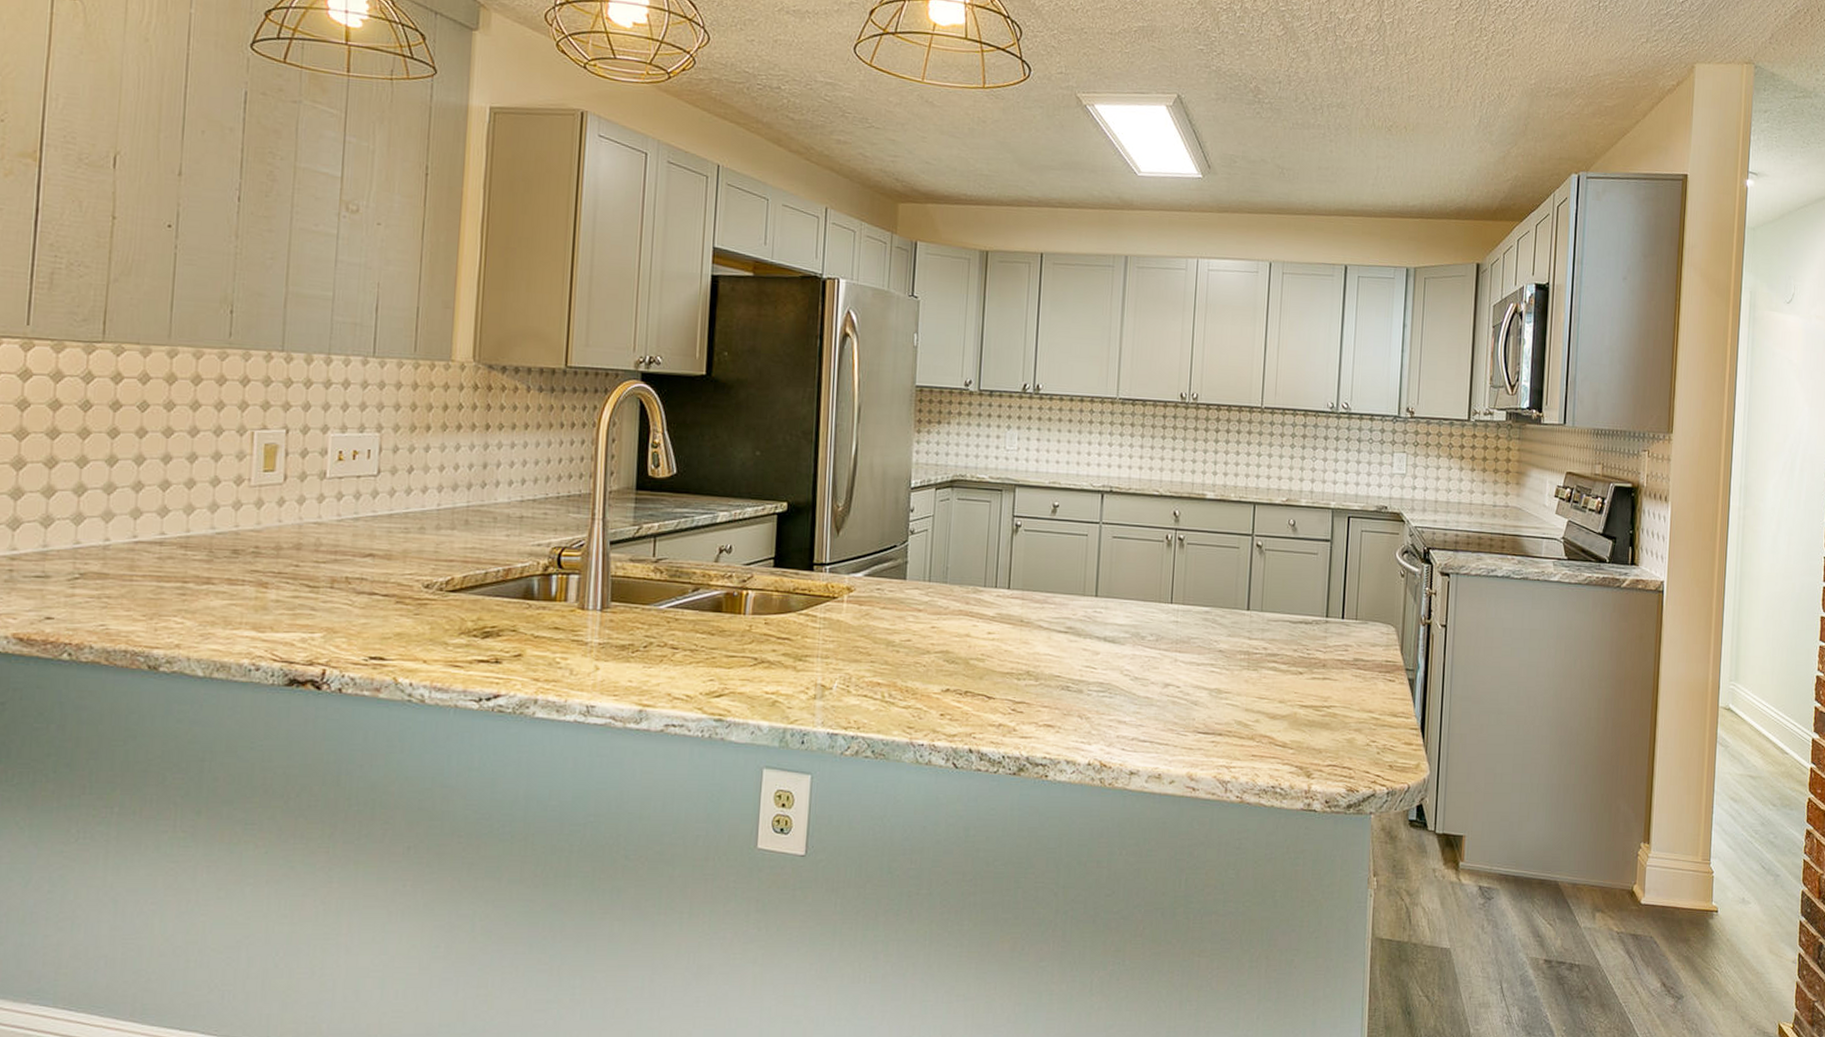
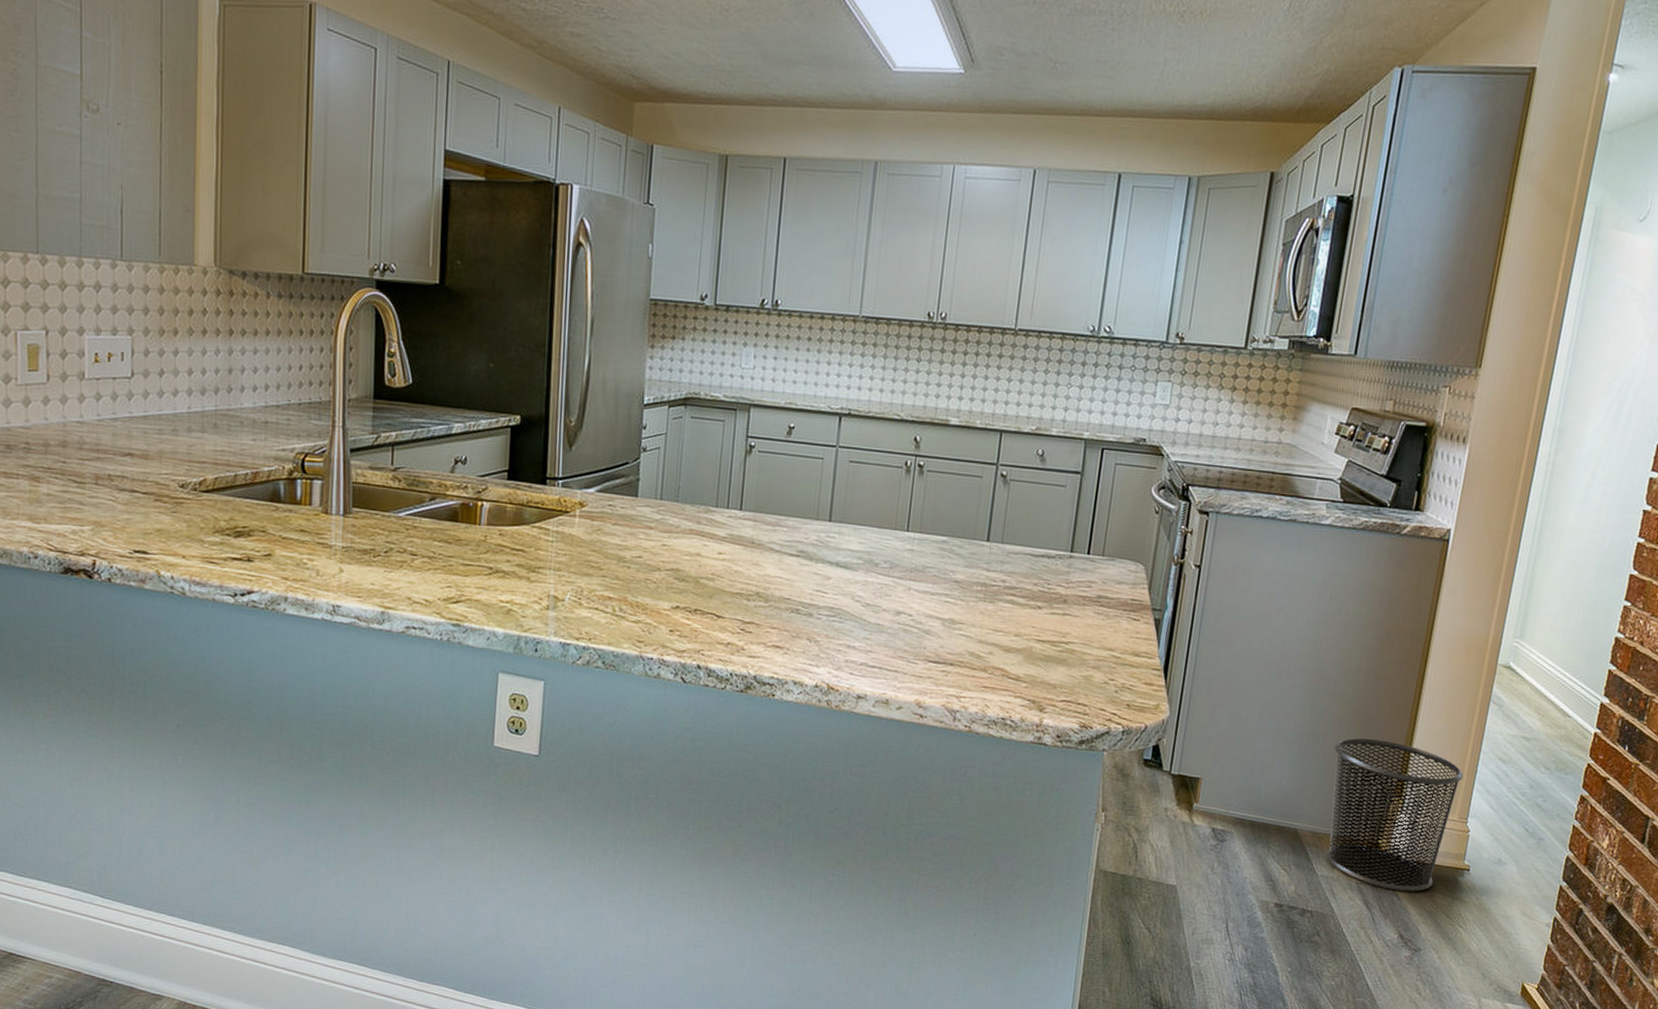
waste bin: none [1583,785,1702,938] -> present [1325,738,1464,892]

